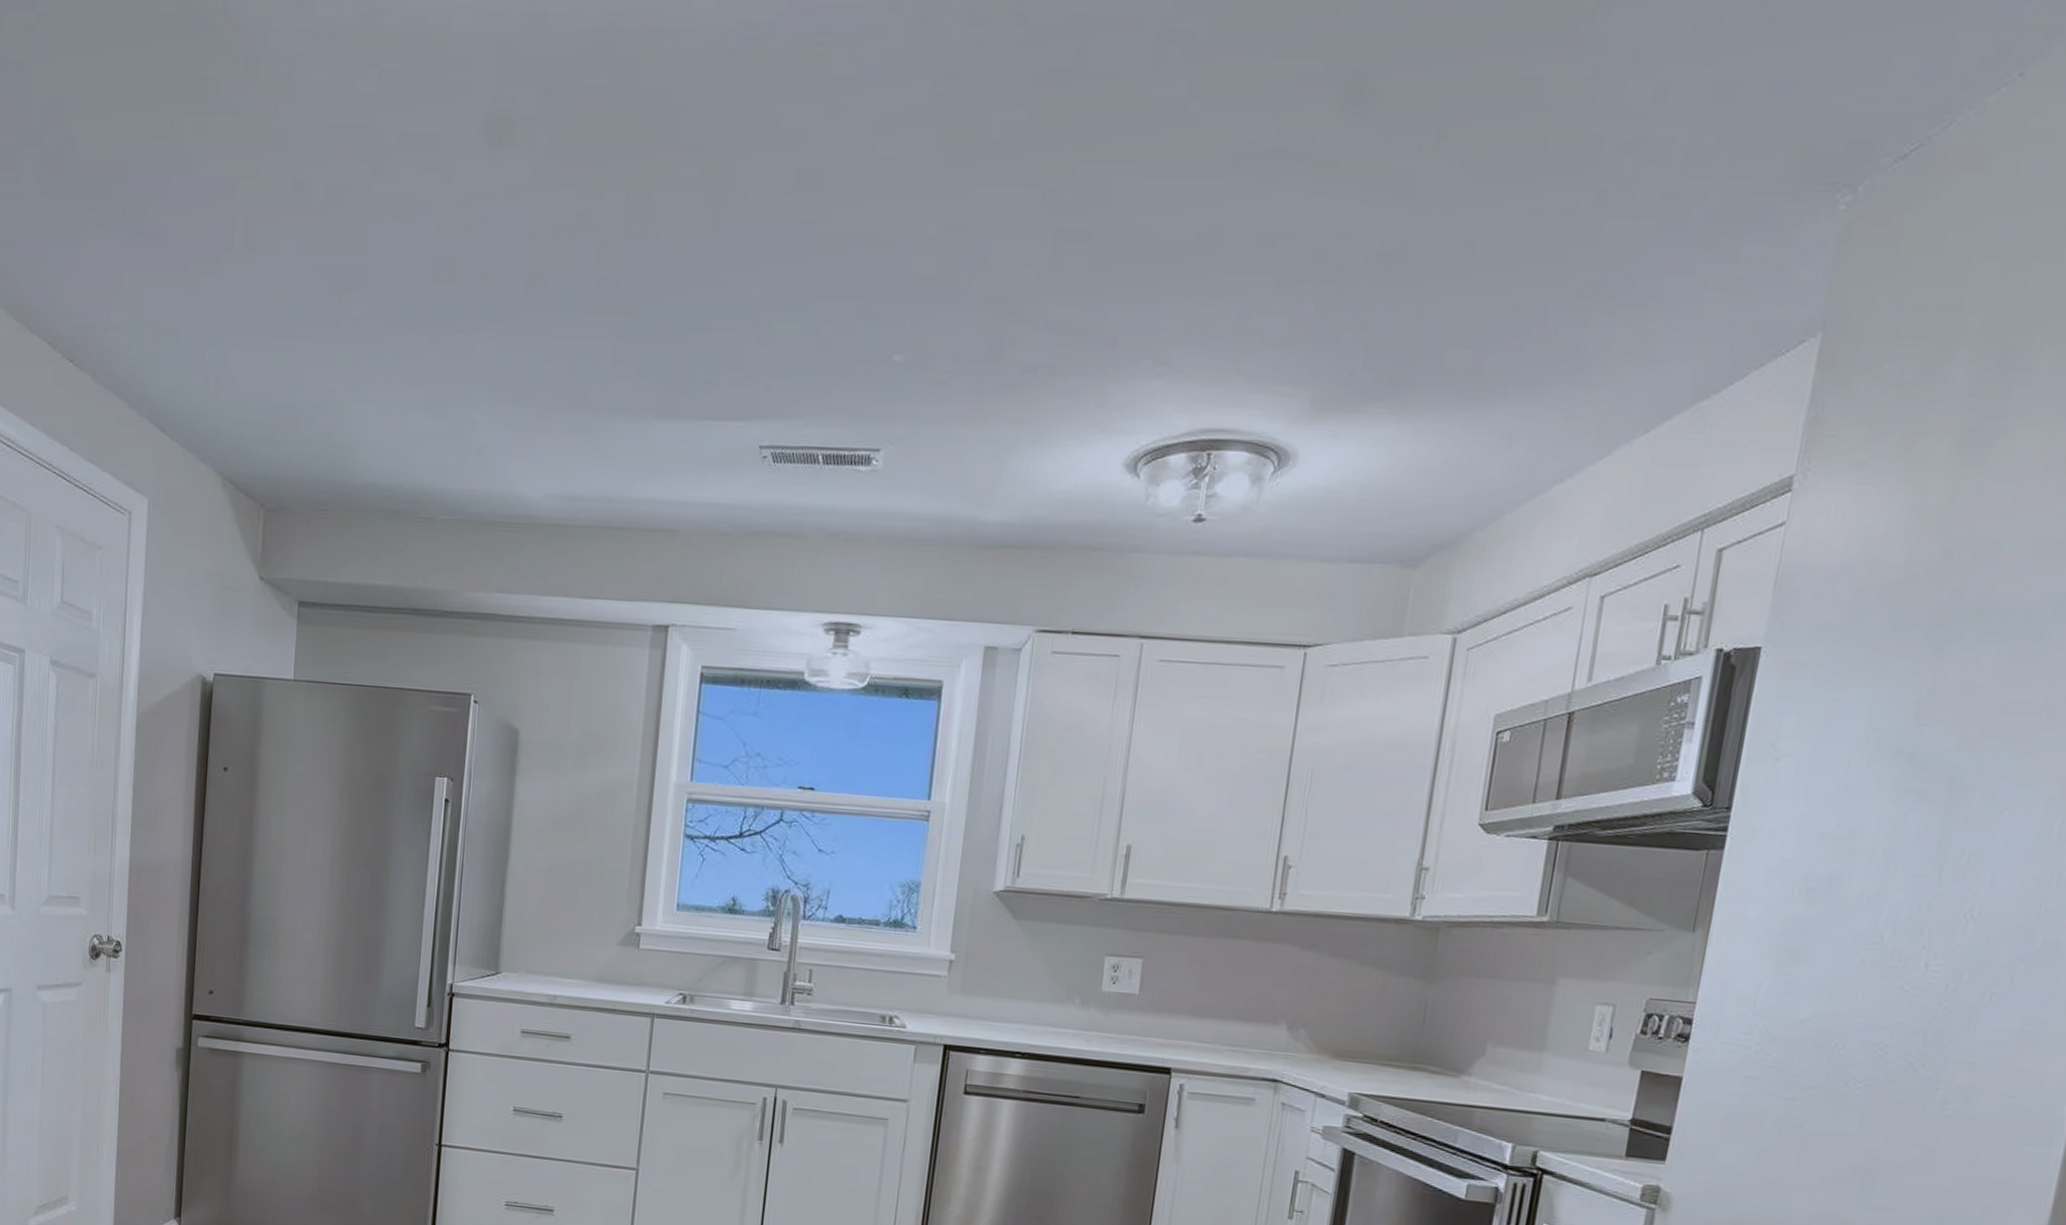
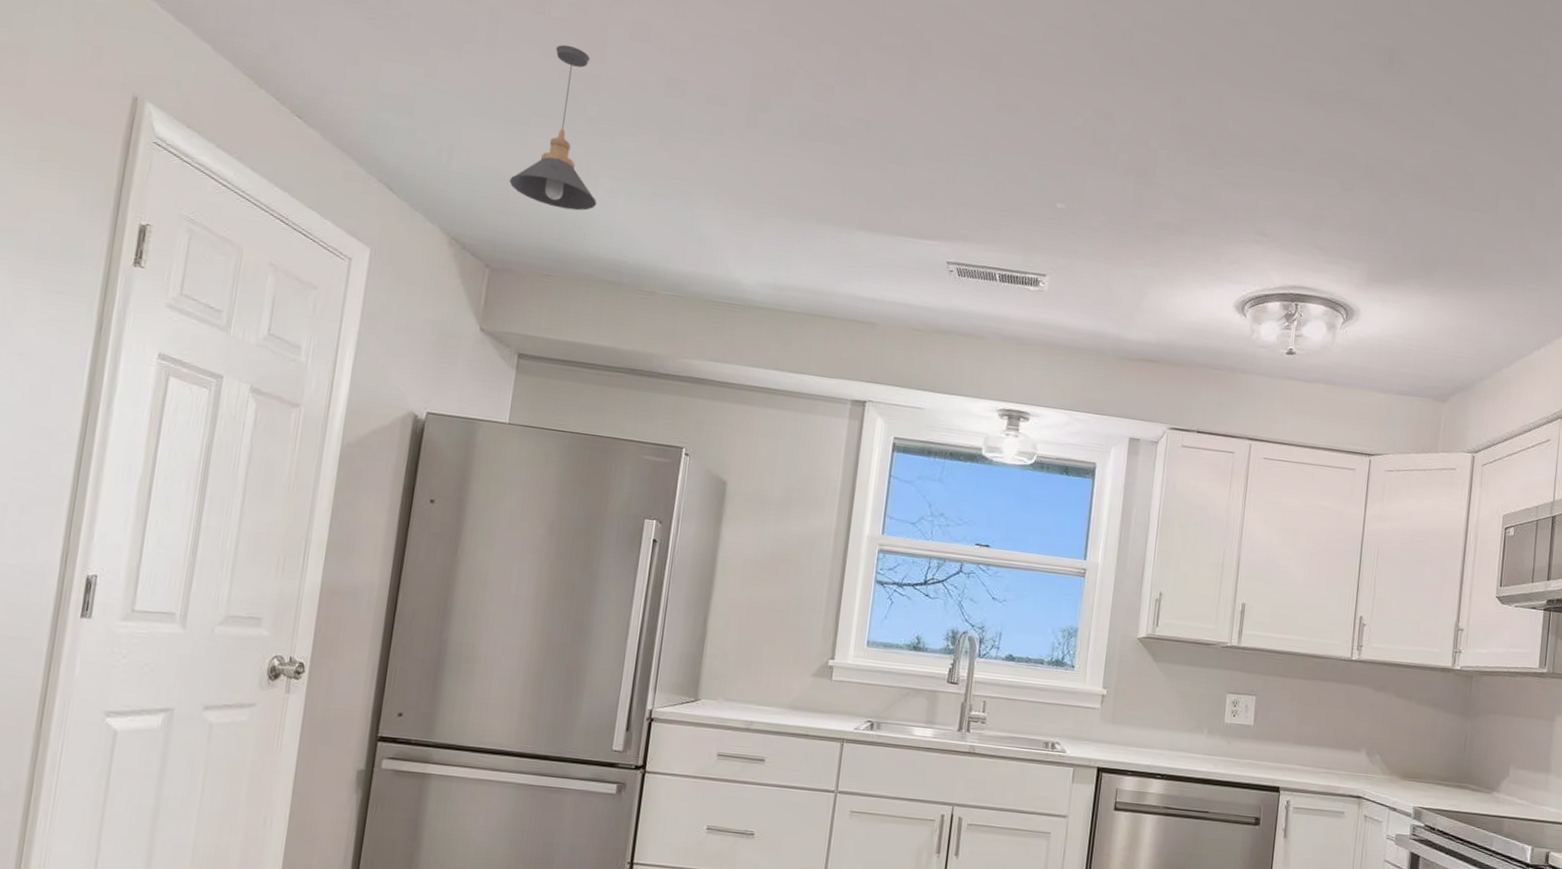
pendant light: none [278,236,369,432] -> present [509,44,597,211]

